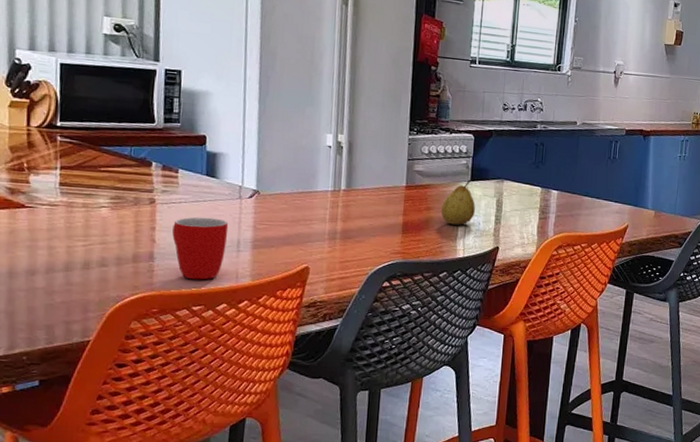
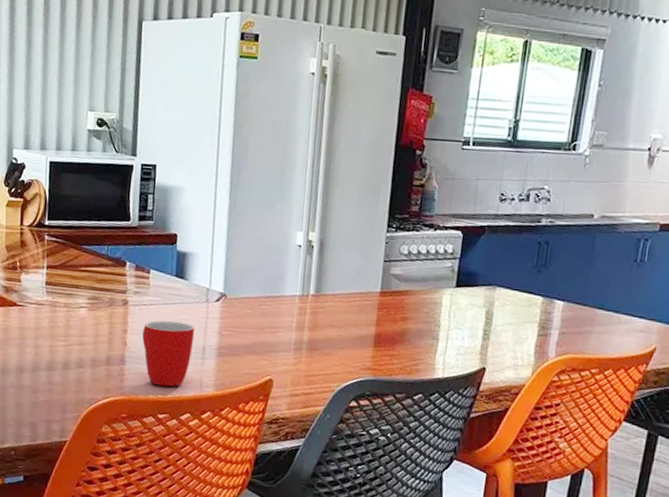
fruit: present [440,180,475,225] -> none [418,286,460,340]

